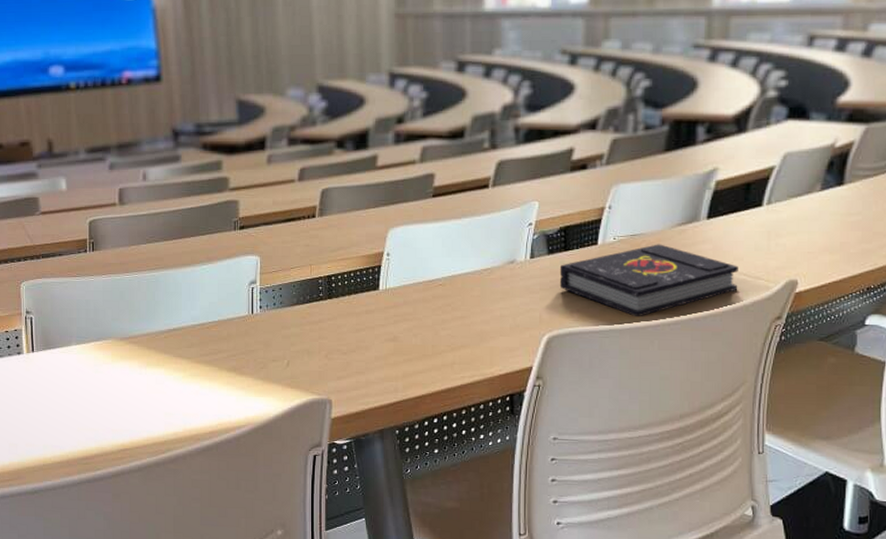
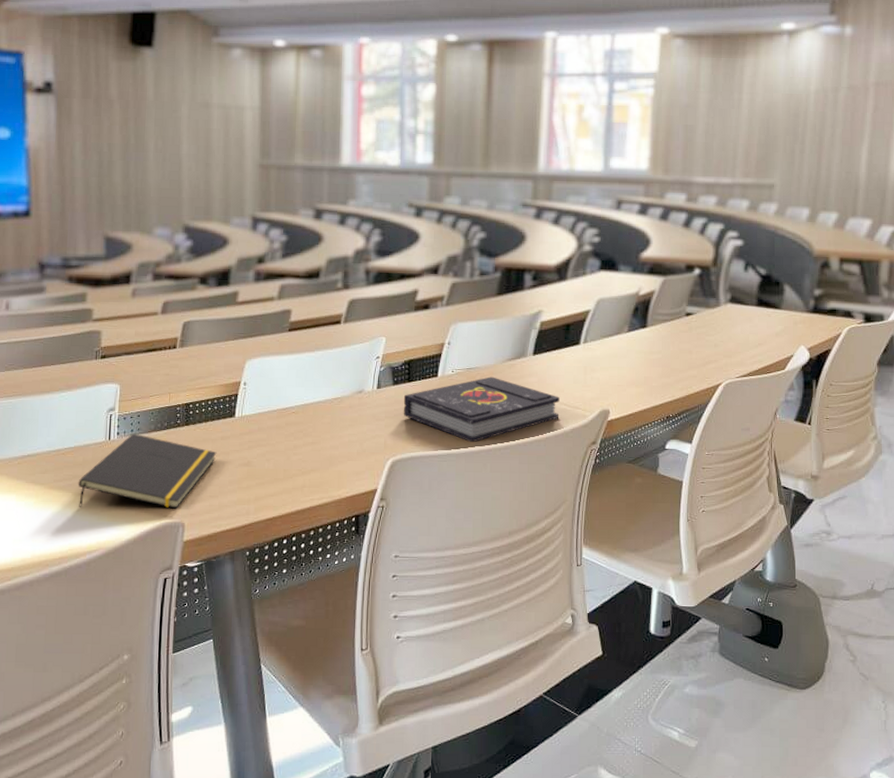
notepad: none [223,307,362,385] -> present [78,433,217,509]

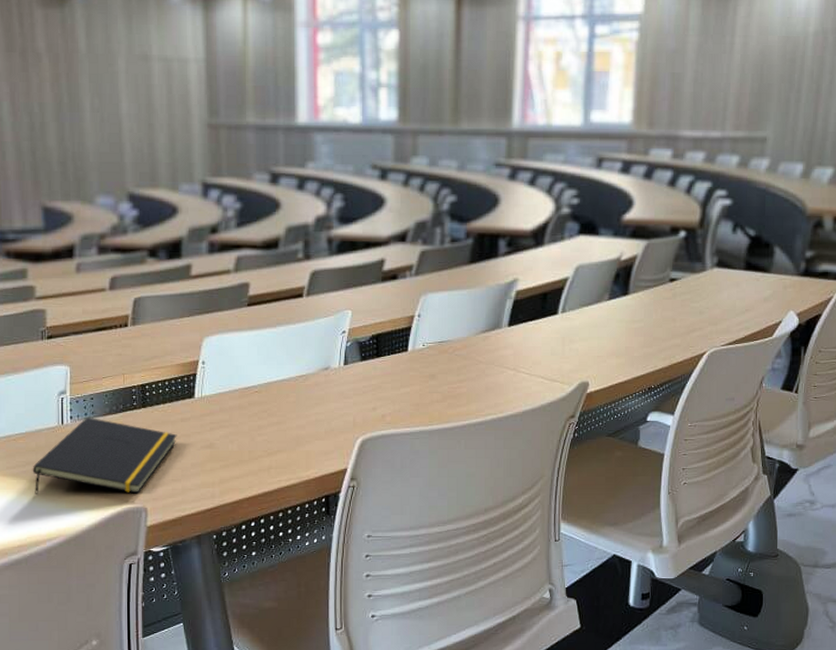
book: present [403,376,560,443] -> none [372,350,537,419]

